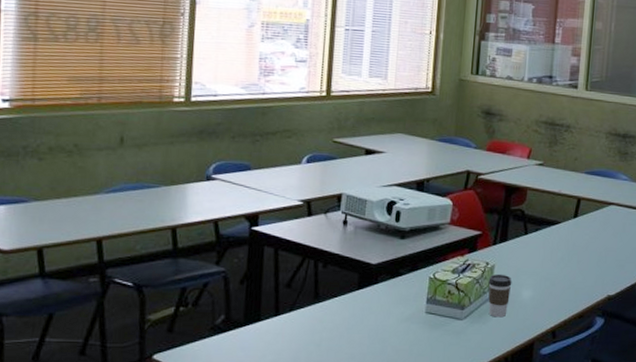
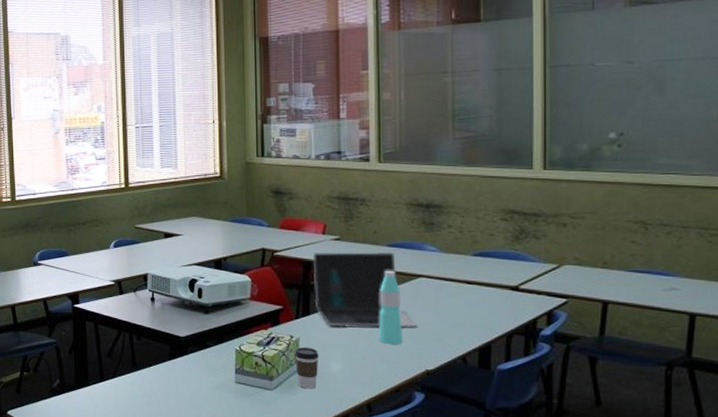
laptop: none [513,177,605,254] -> present [312,252,417,327]
water bottle: none [569,197,593,272] -> present [379,270,402,345]

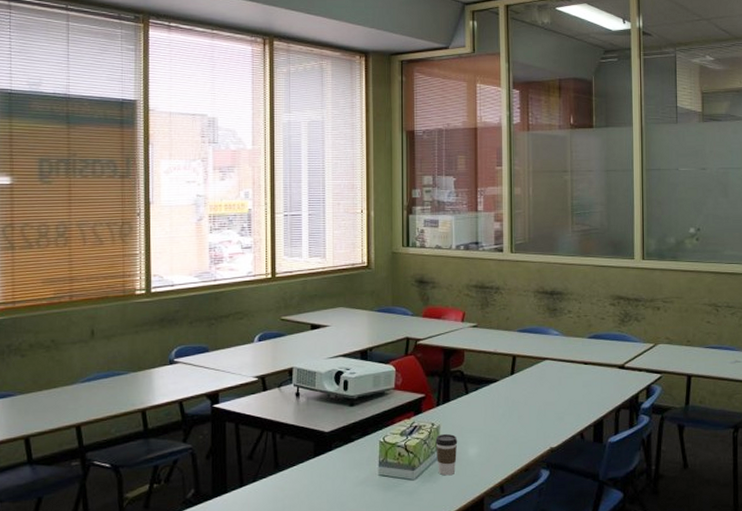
laptop: present [312,252,417,327] -> none [452,338,543,412]
water bottle: present [379,270,402,345] -> none [511,354,531,426]

